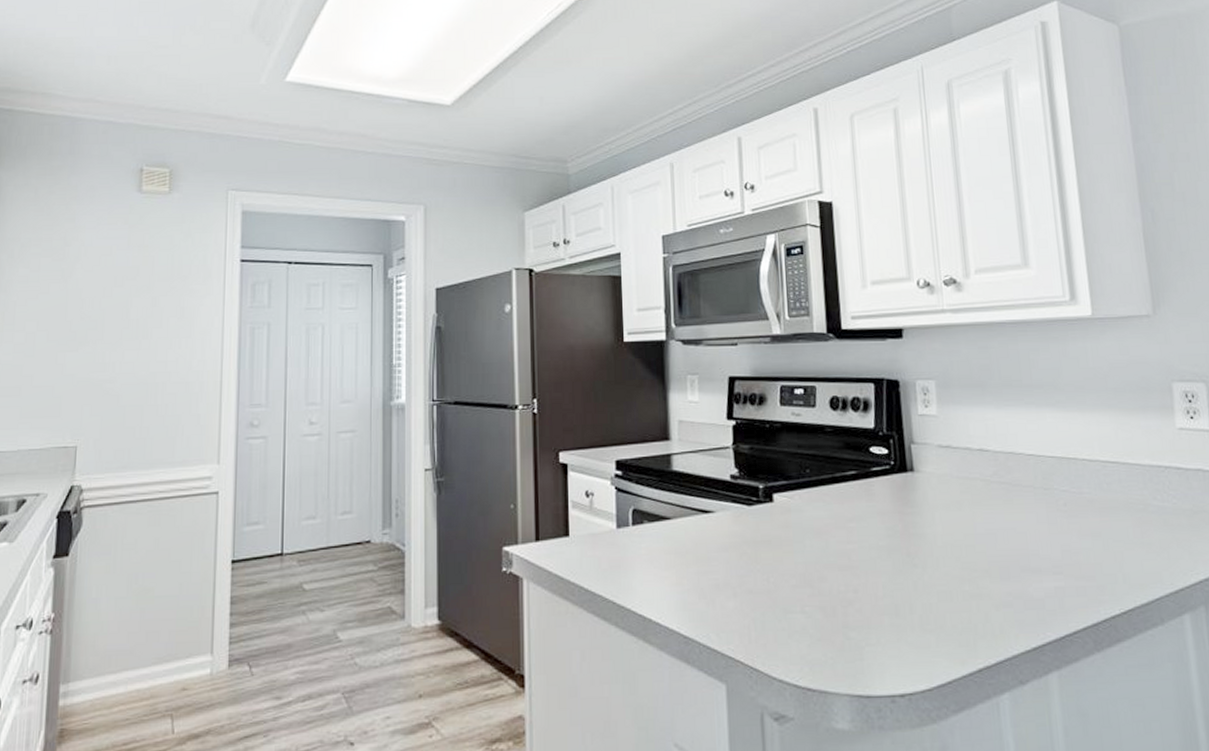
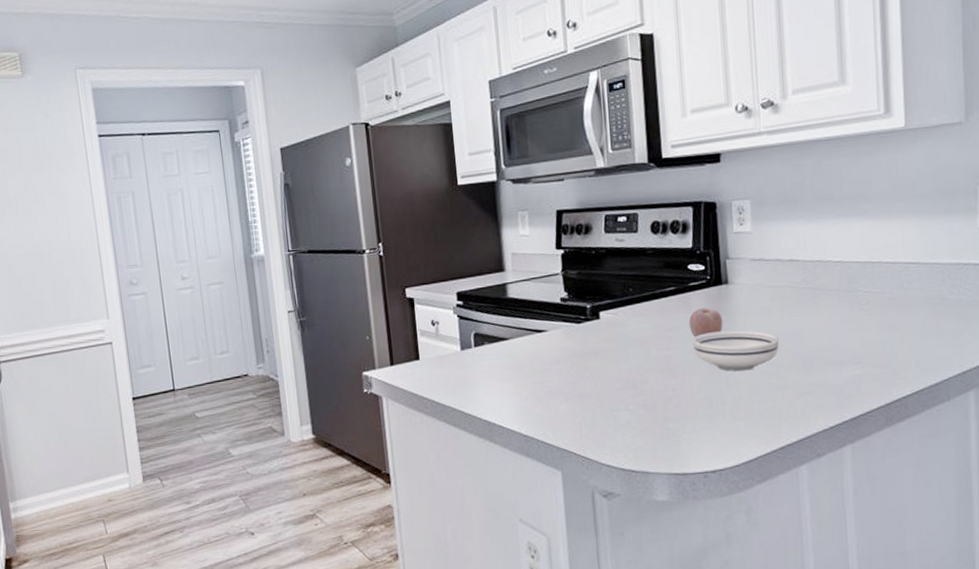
fruit: none [871,497,909,531] -> present [689,308,723,338]
bowl: none [875,525,972,574] -> present [692,330,780,372]

